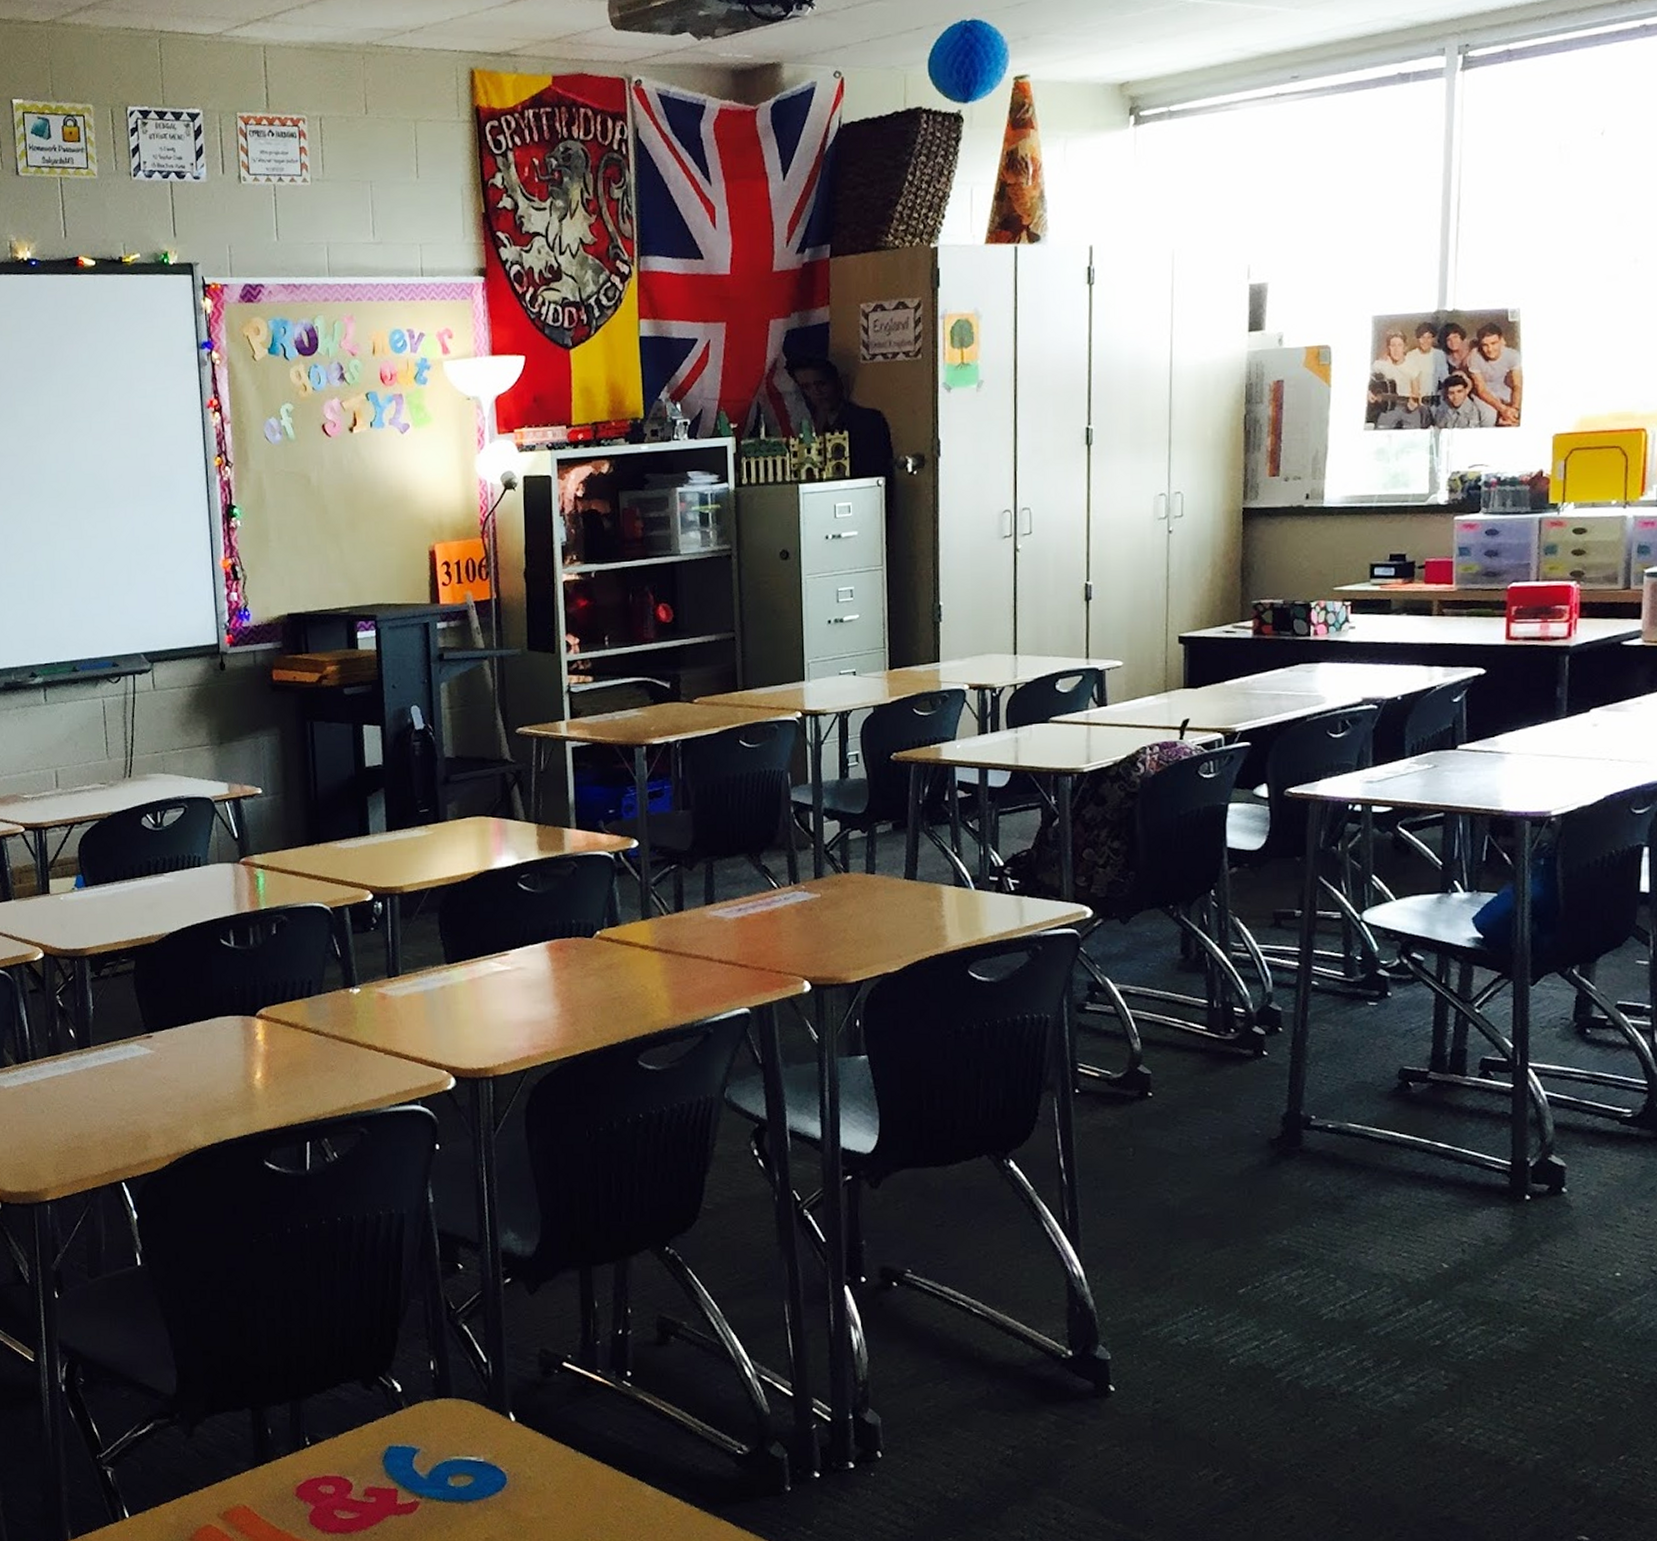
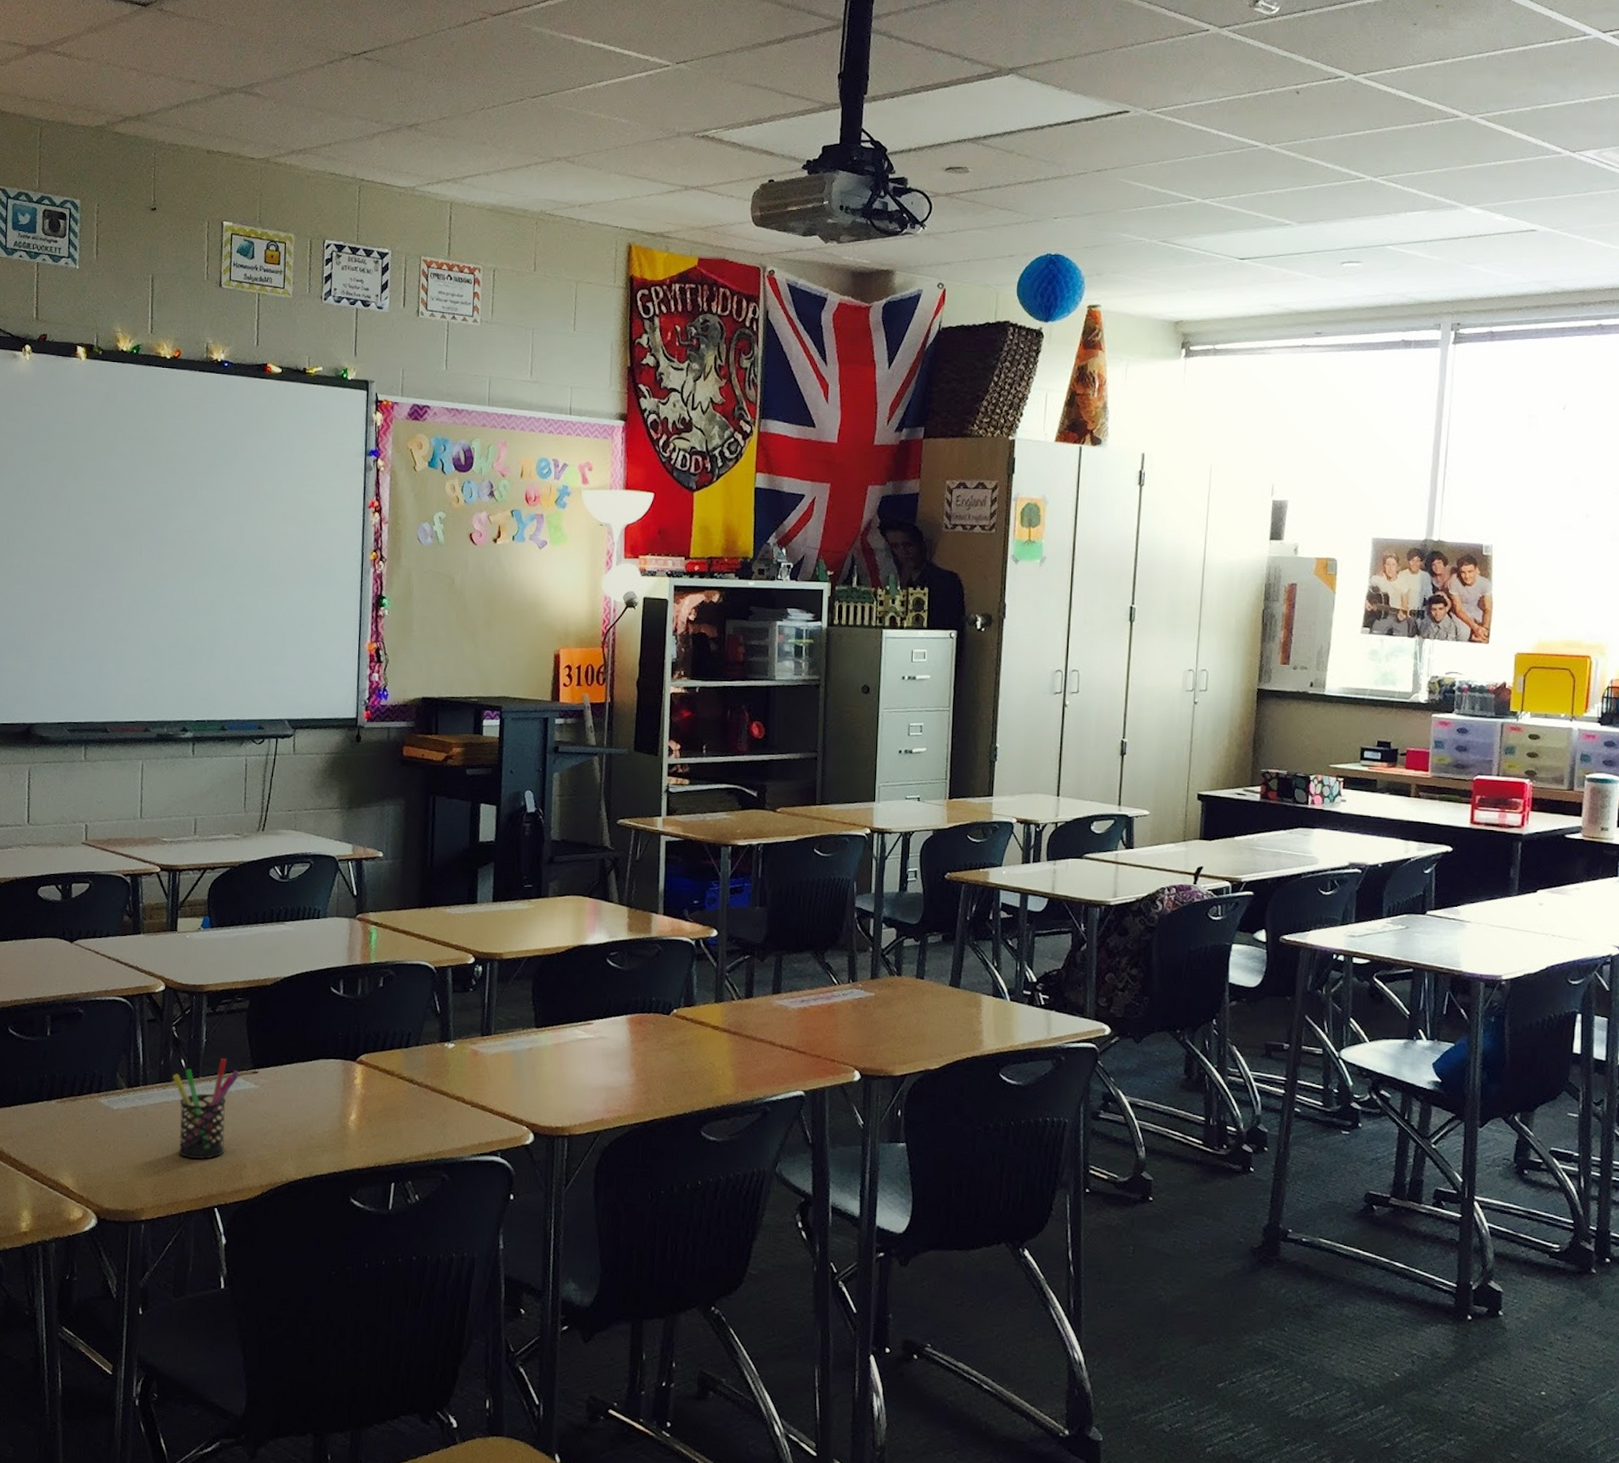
pen holder: none [62,1025,133,1132] -> present [173,1058,239,1159]

